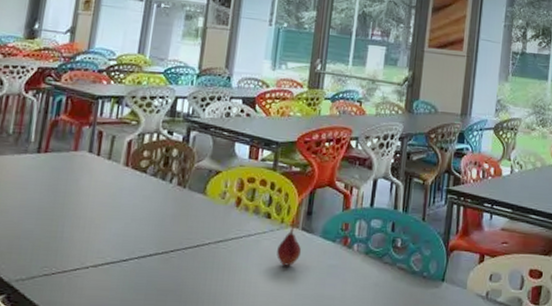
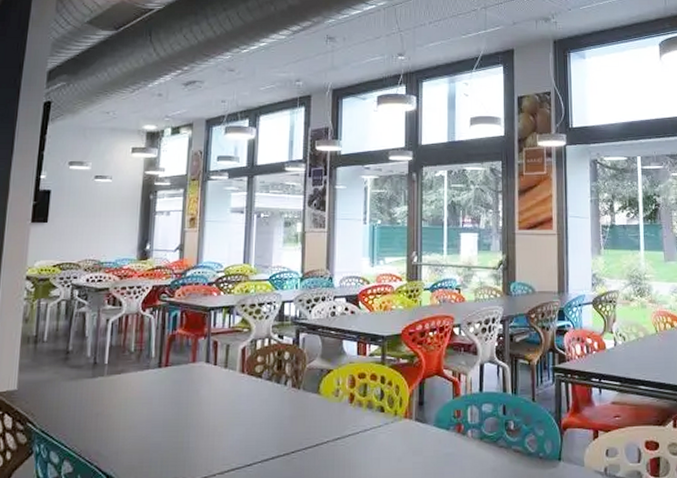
fruit: present [277,222,302,266] -> none [394,413,418,458]

